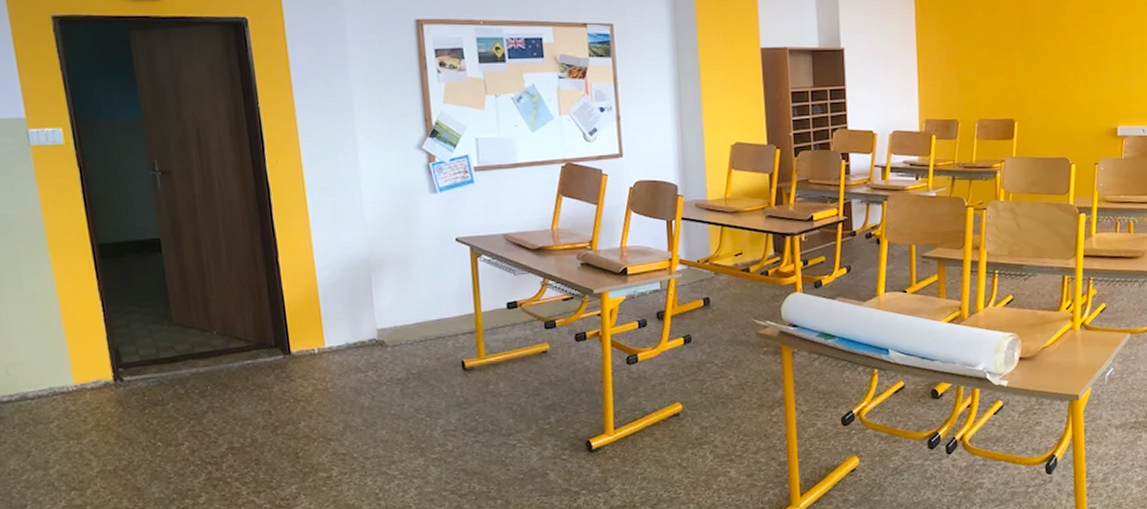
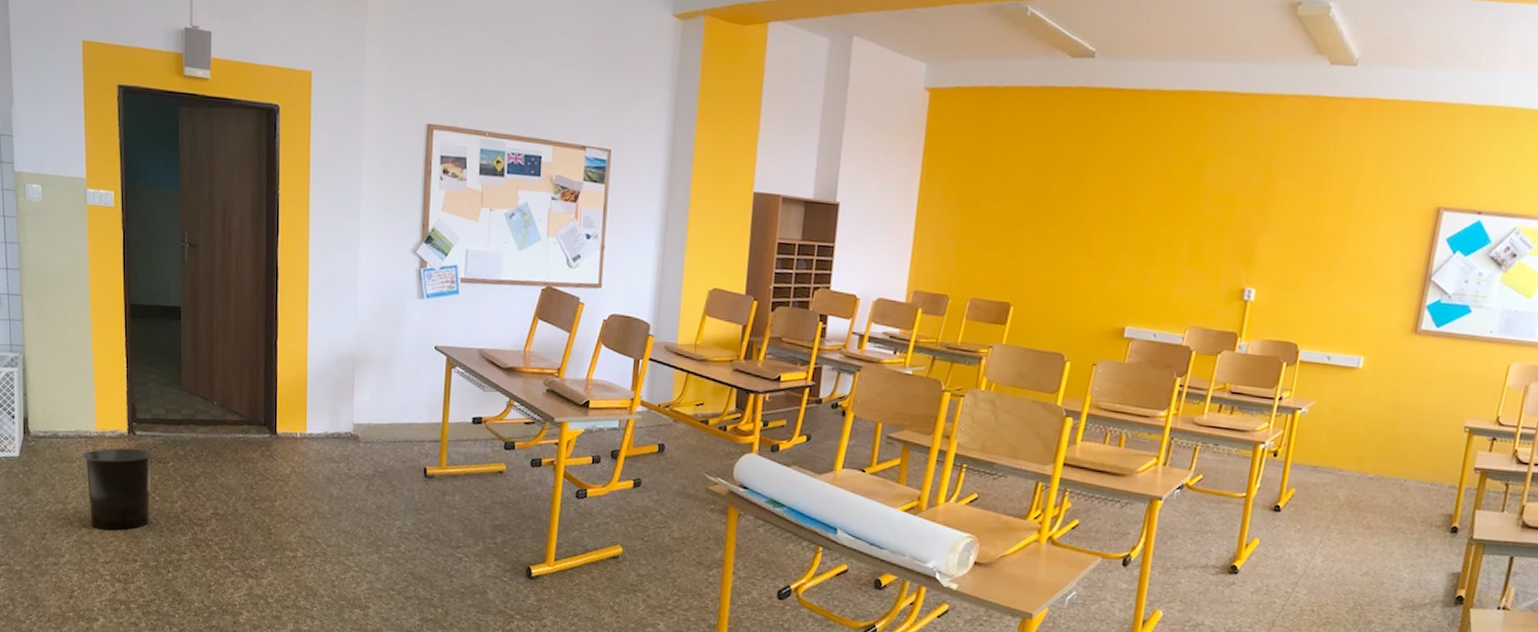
waste bin: none [60,394,153,489] -> present [82,448,154,531]

